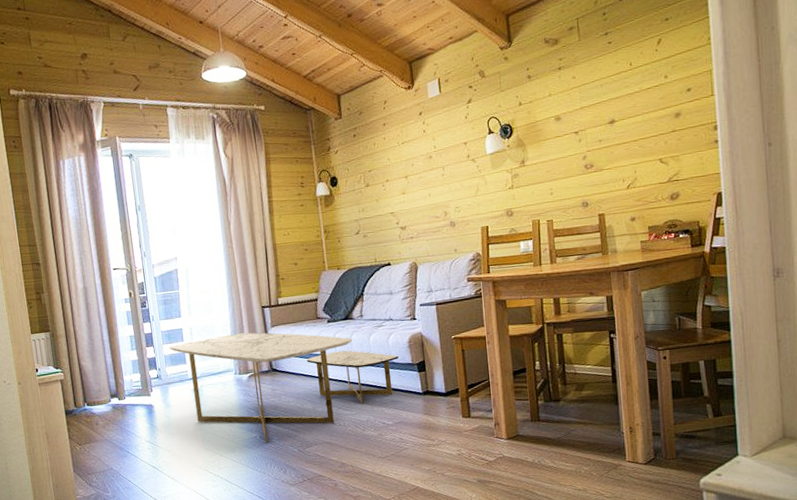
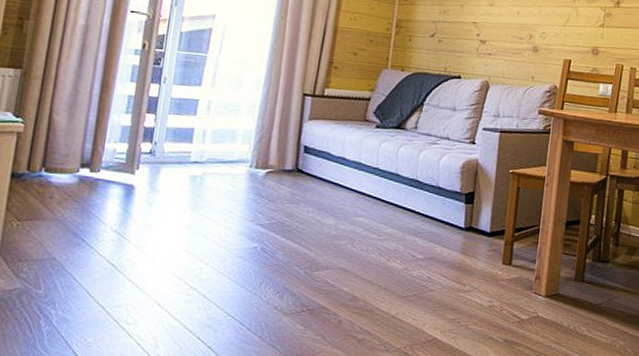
coffee table: present [169,332,398,444] -> none [176,117,447,258]

